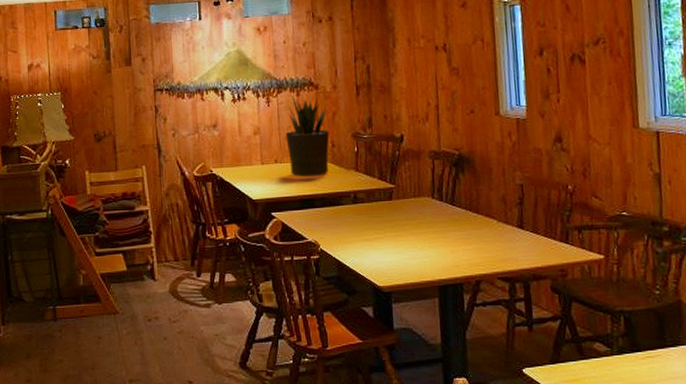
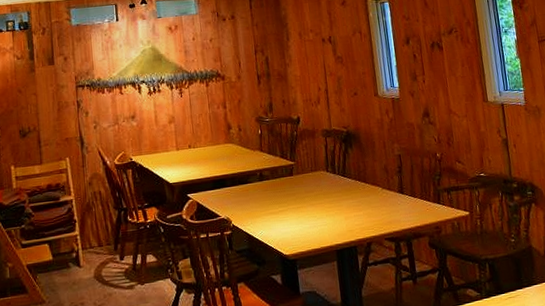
planter: present [285,95,330,177] -> none [197,86,237,160]

